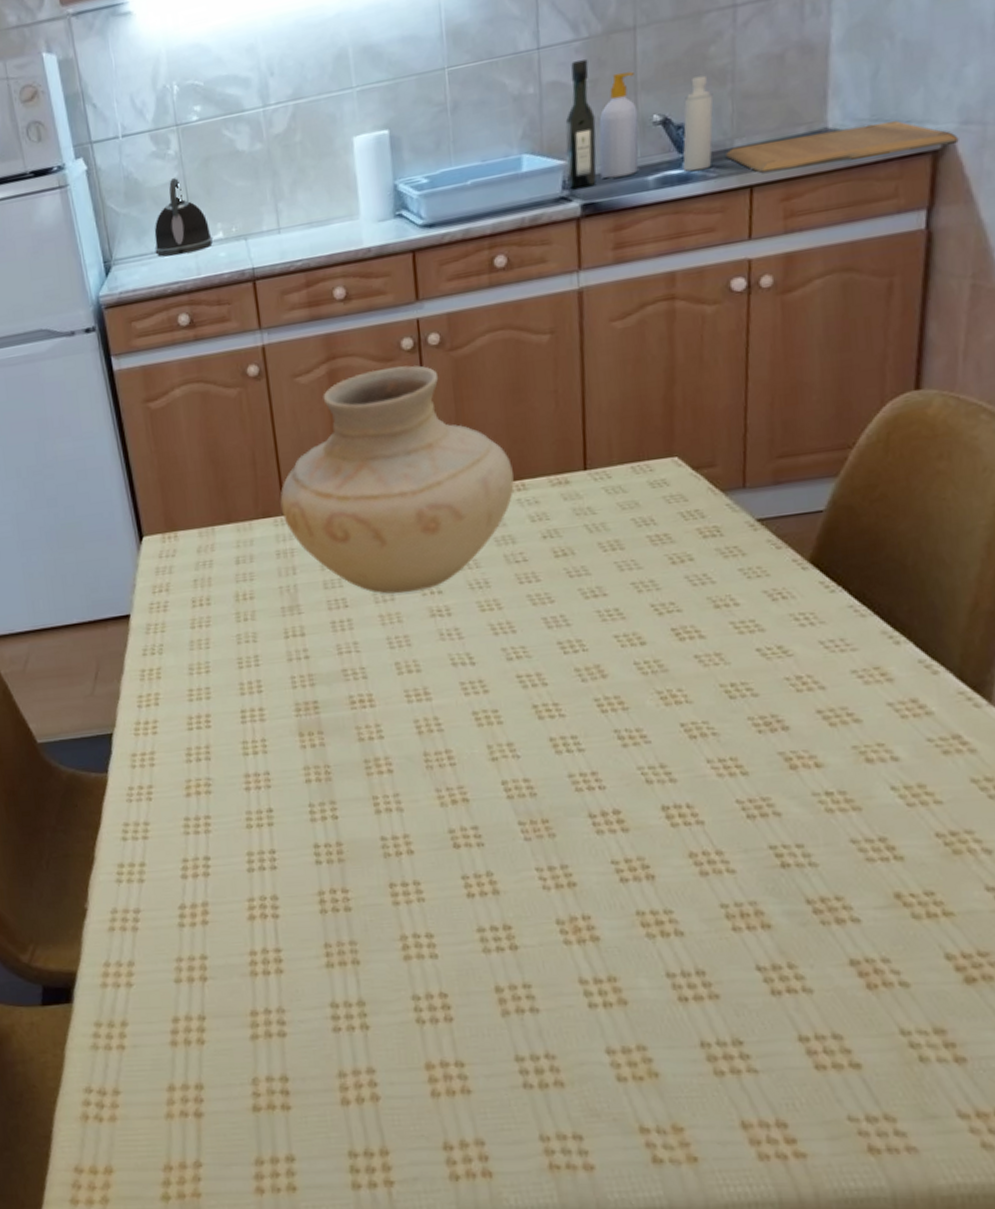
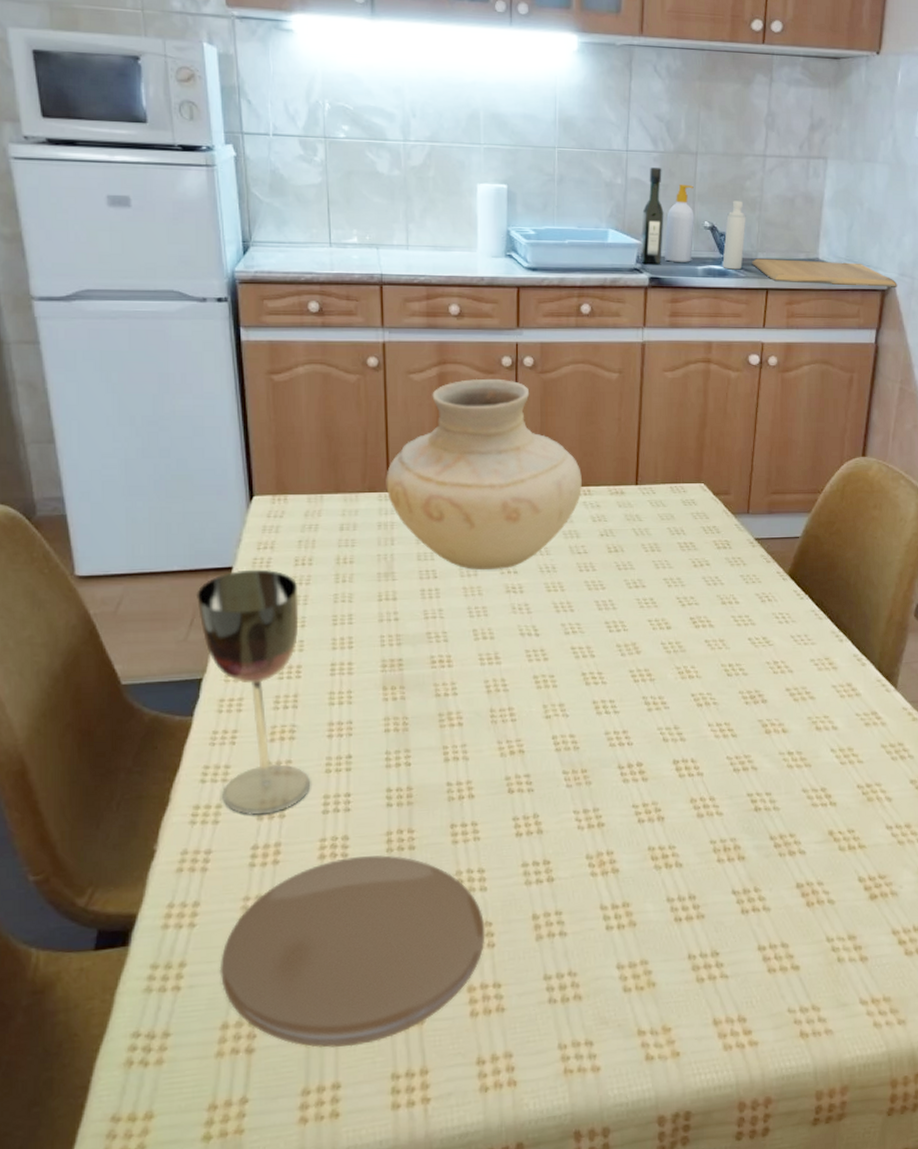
wineglass: none [97,613,232,873] -> present [195,569,310,815]
kettle: present [154,178,213,258] -> none [293,182,347,250]
plate: none [160,917,442,1119] -> present [219,855,485,1048]

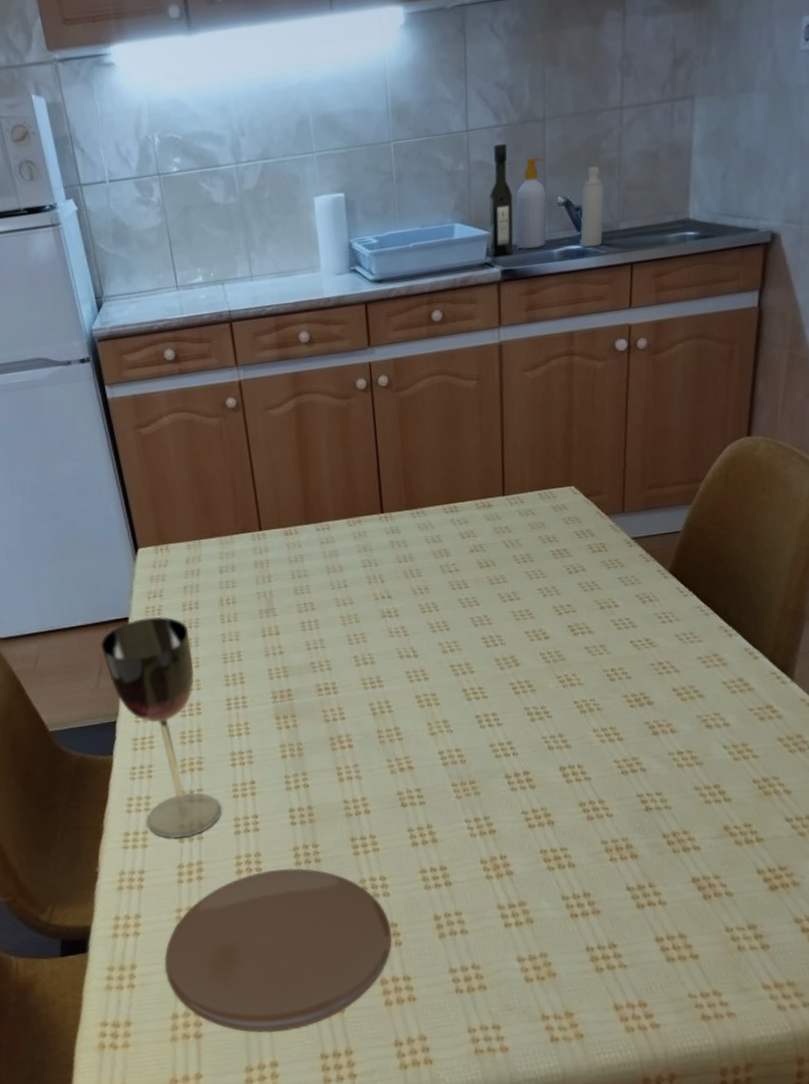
vase: present [386,378,582,571] -> none [256,403,448,599]
chopping board: present [752,258,898,287] -> none [613,216,783,254]

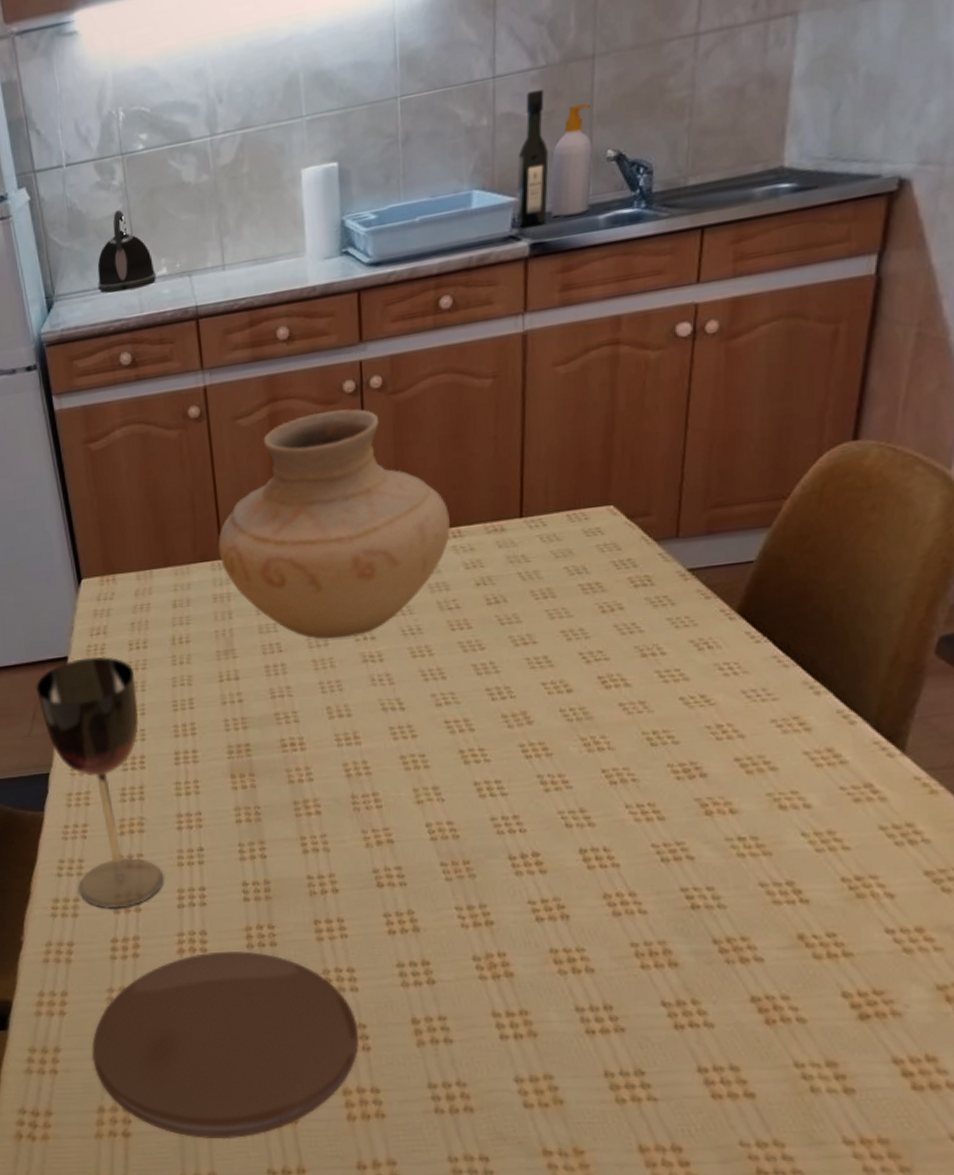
kettle: none [141,224,194,297] -> present [97,210,156,294]
vase: none [256,403,448,599] -> present [218,409,450,639]
spray bottle: present [580,166,604,248] -> none [634,108,670,211]

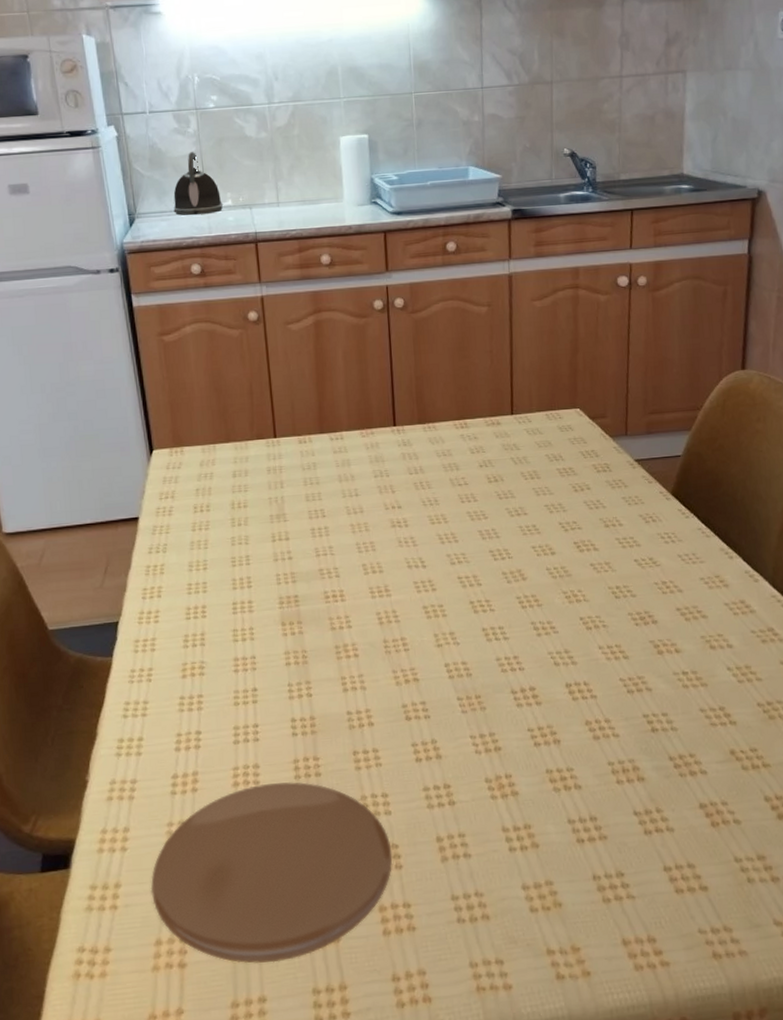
wineglass: present [35,656,163,909] -> none [107,517,221,747]
vase: present [218,409,450,639] -> none [272,322,459,507]
bottle: present [516,89,549,229] -> none [501,101,523,198]
soap bottle: present [550,103,592,218] -> none [525,114,554,192]

